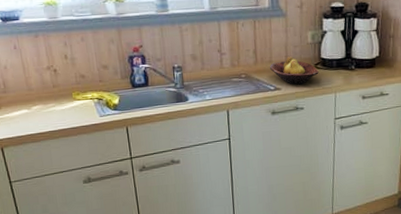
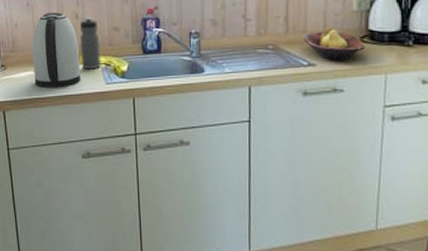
kettle: none [23,54,75,124] -> present [31,12,81,88]
water bottle: none [70,57,93,105] -> present [79,17,101,70]

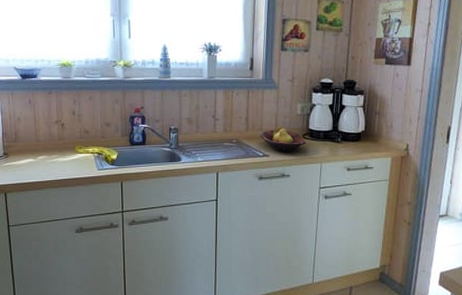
kettle: present [31,12,81,88] -> none [32,109,77,174]
water bottle: present [79,17,101,70] -> none [76,114,94,158]

